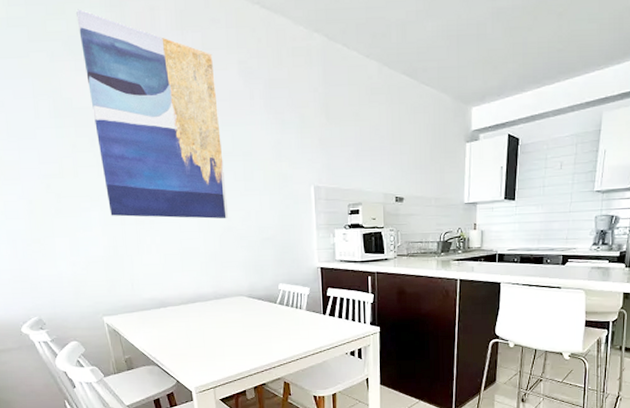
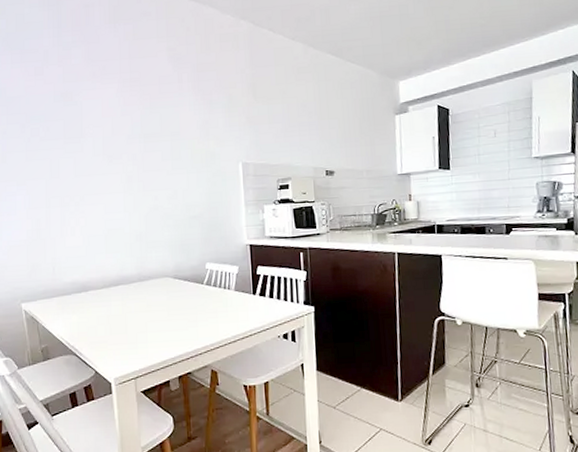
wall art: present [76,9,229,219] -> none [16,9,155,200]

